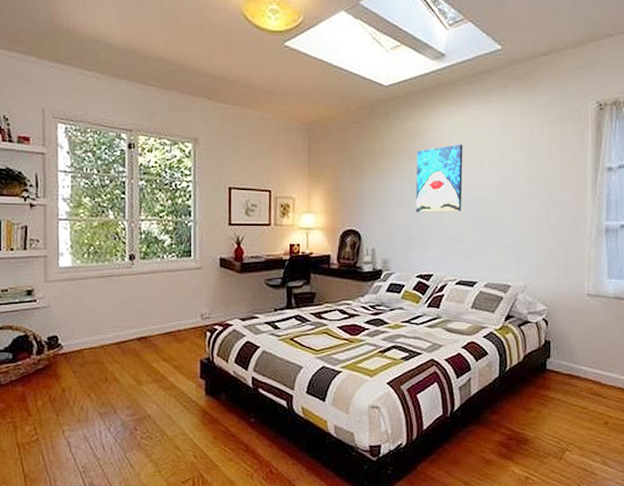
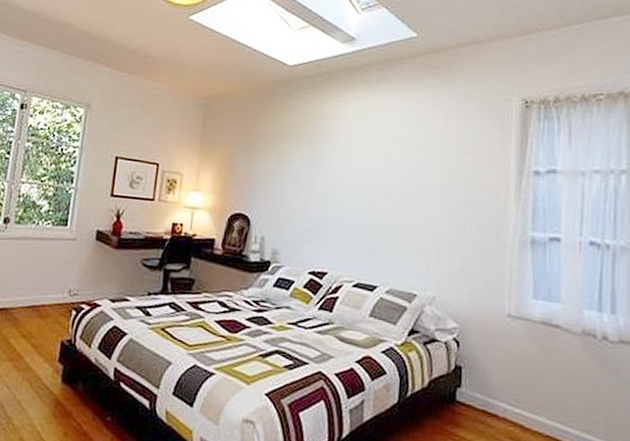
wall art: present [416,144,463,213] -> none [313,132,370,205]

